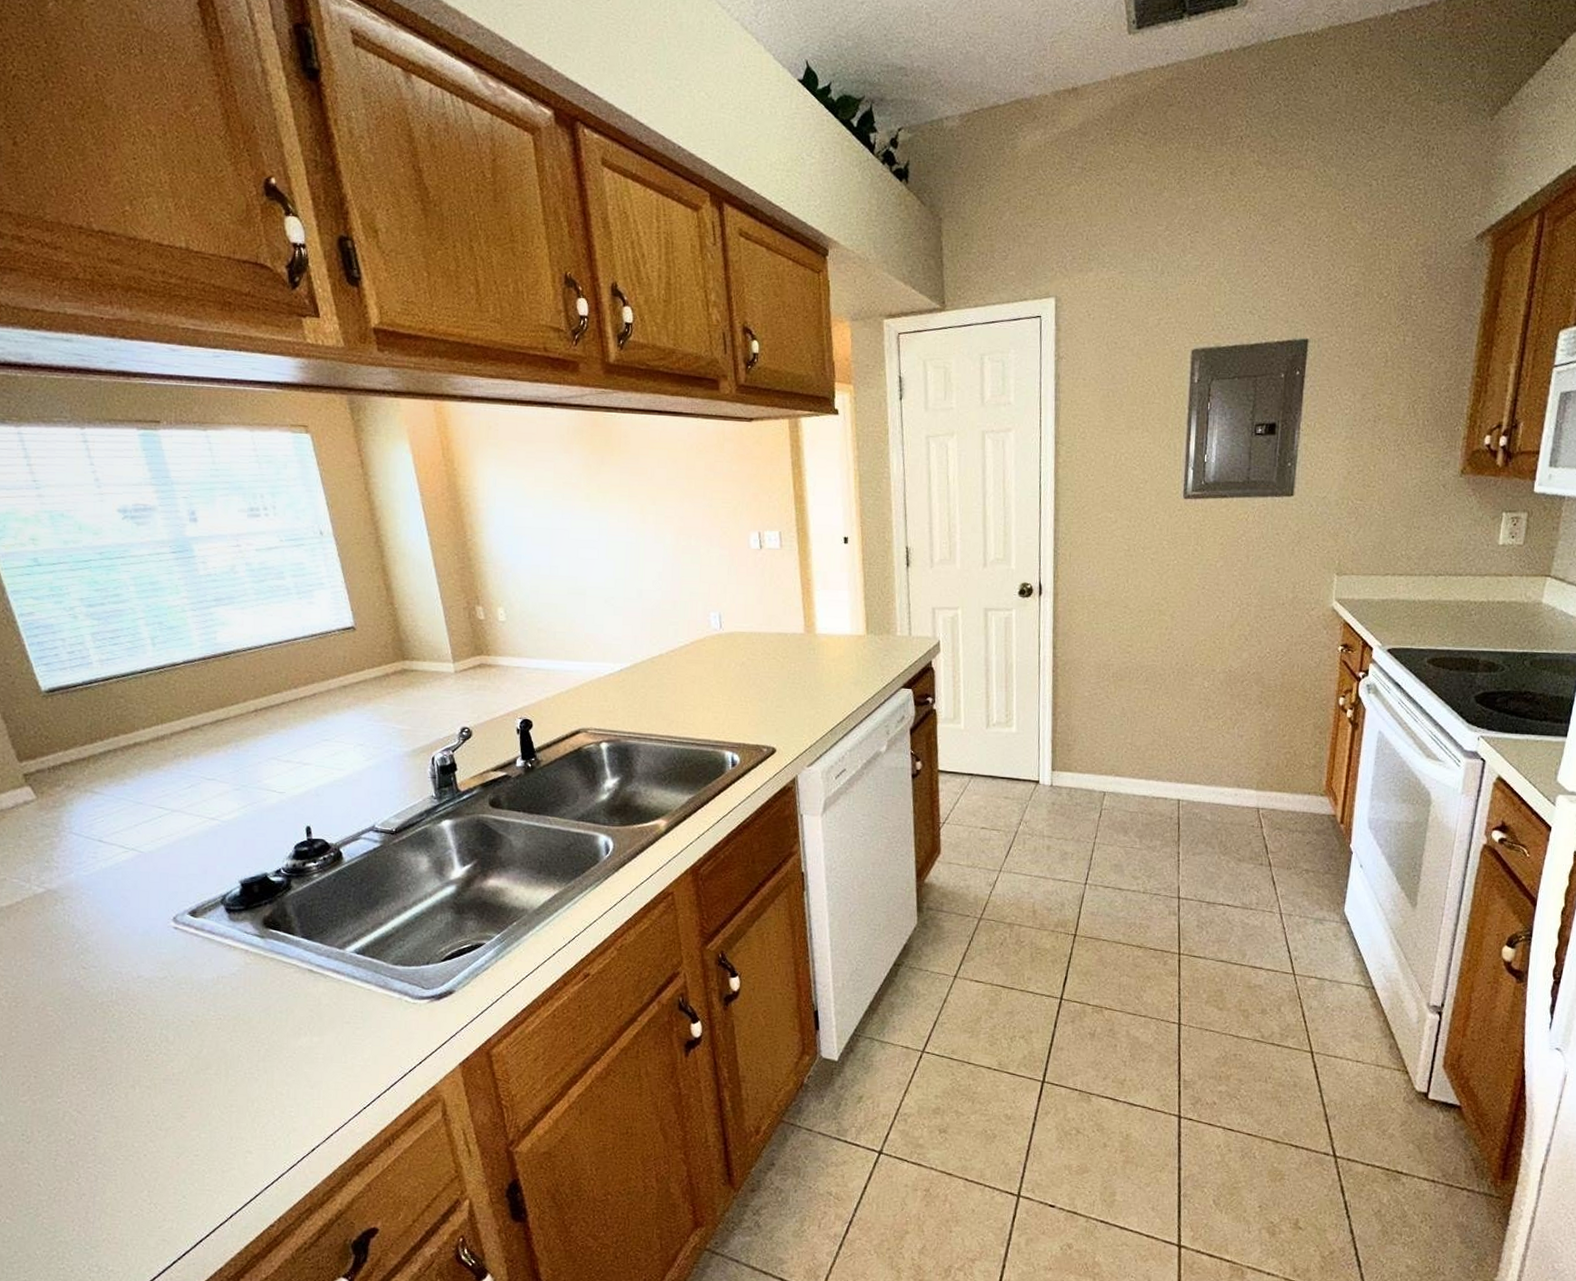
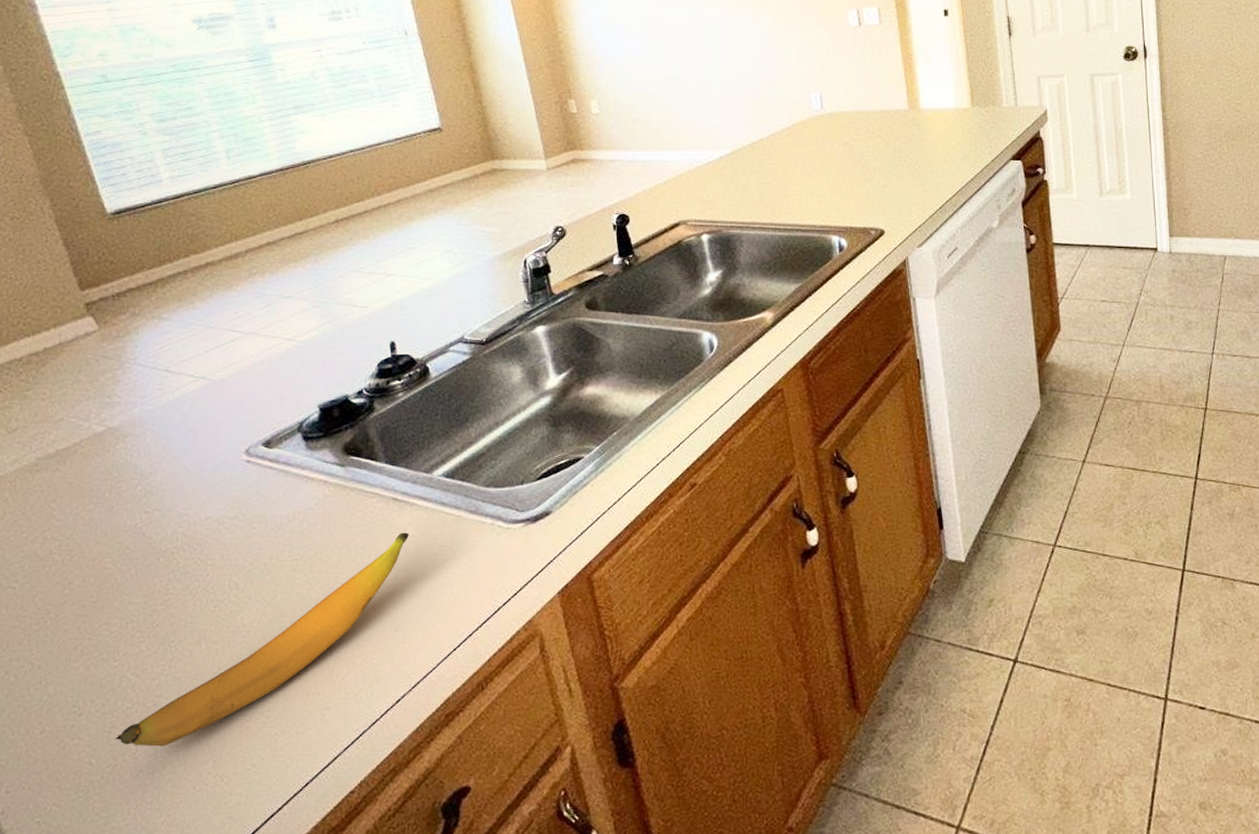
banana: none [60,1001,323,1175] -> present [115,532,409,747]

